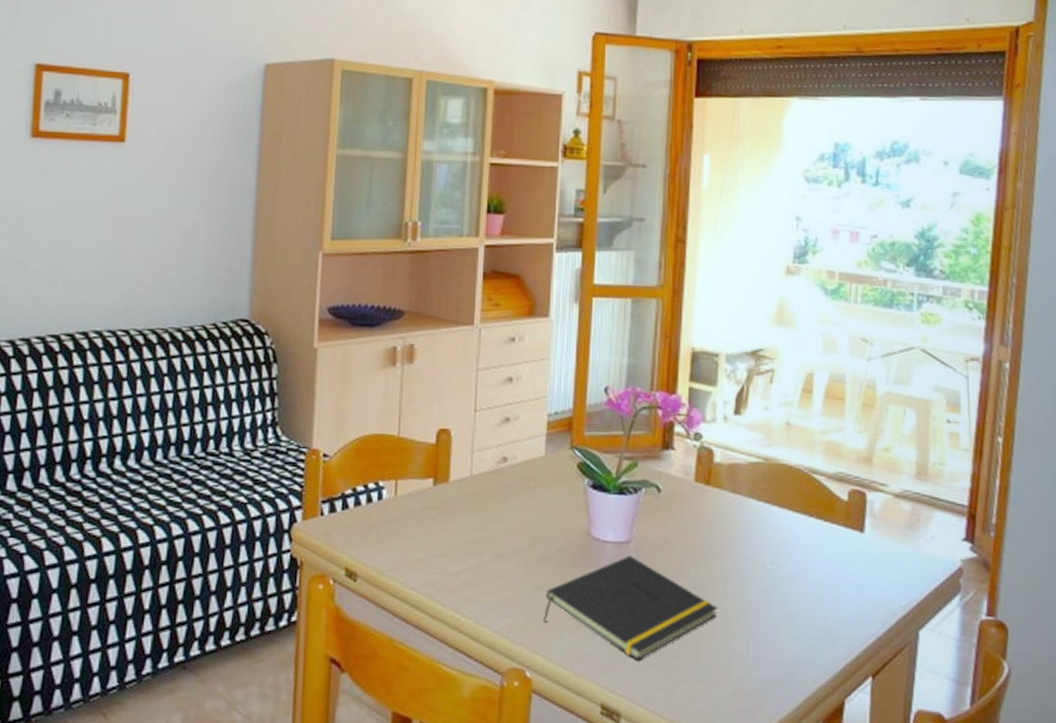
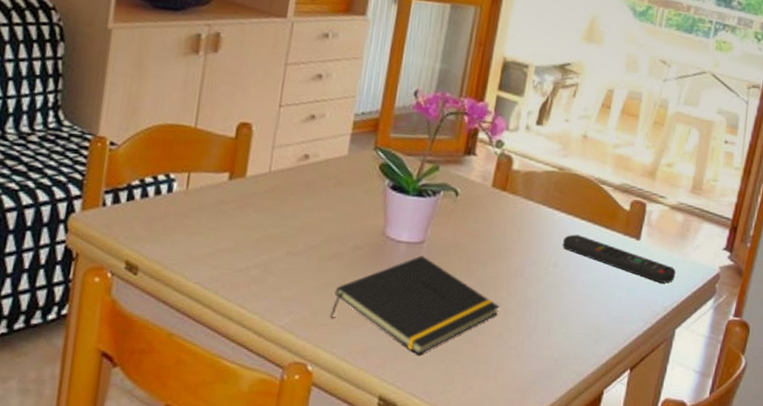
remote control: none [777,528,910,580] -> present [562,234,676,283]

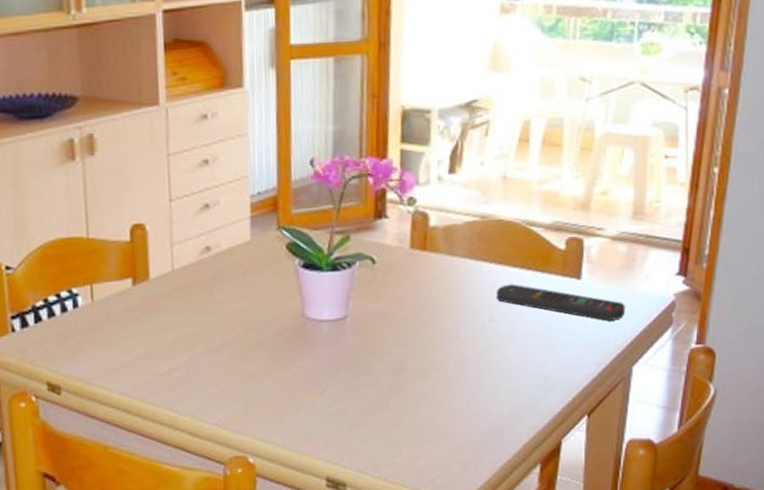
notepad: present [329,255,500,355] -> none [261,331,438,432]

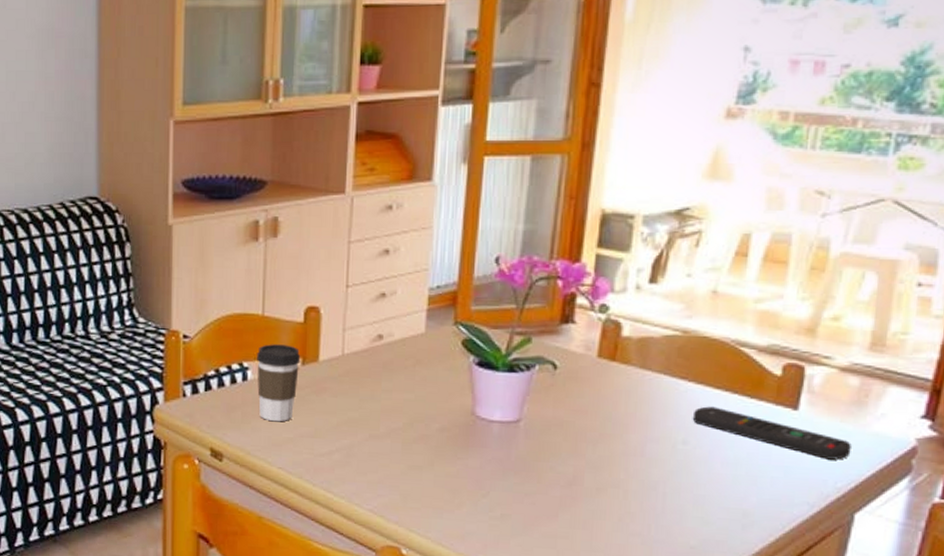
coffee cup: none [86,266,131,347] -> present [257,344,301,422]

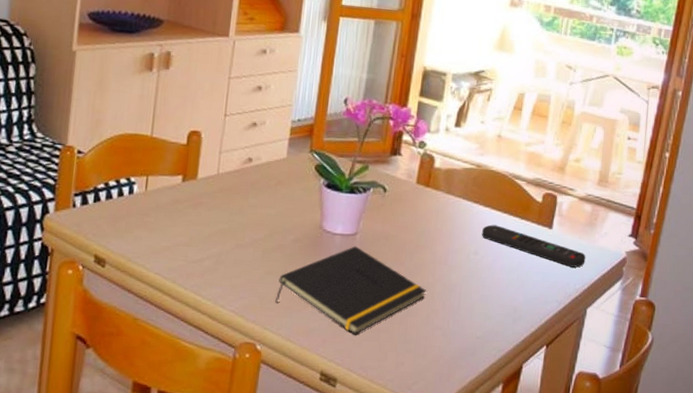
coffee cup: present [257,344,301,422] -> none [141,162,182,232]
notepad: none [420,435,617,540] -> present [274,246,426,335]

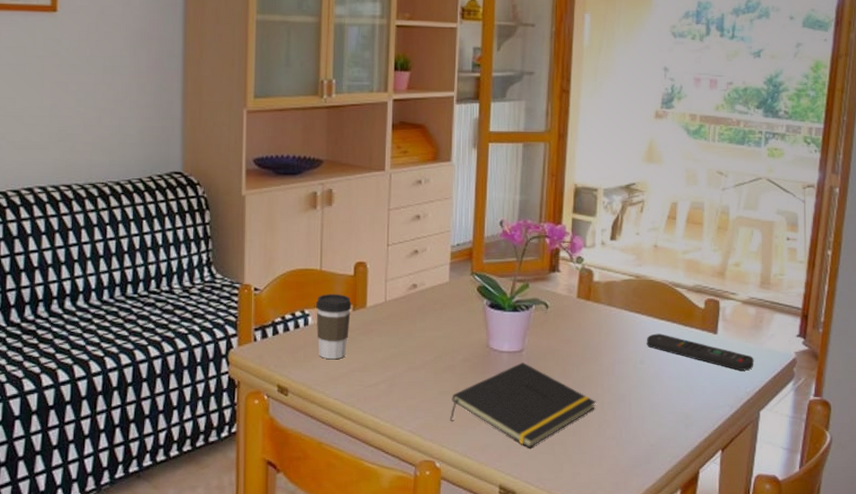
coffee cup: none [141,162,182,232] -> present [316,294,352,360]

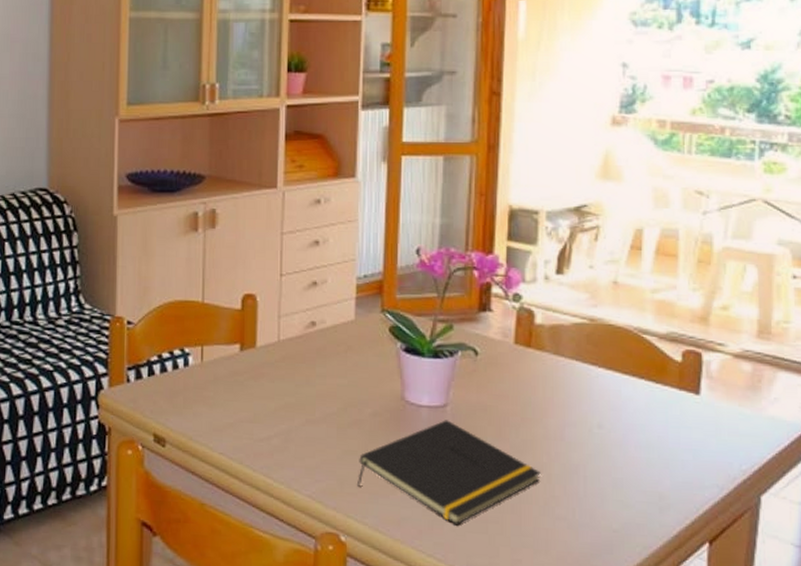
coffee cup: present [316,294,352,360] -> none [197,330,239,407]
remote control: present [646,333,754,371] -> none [605,391,751,443]

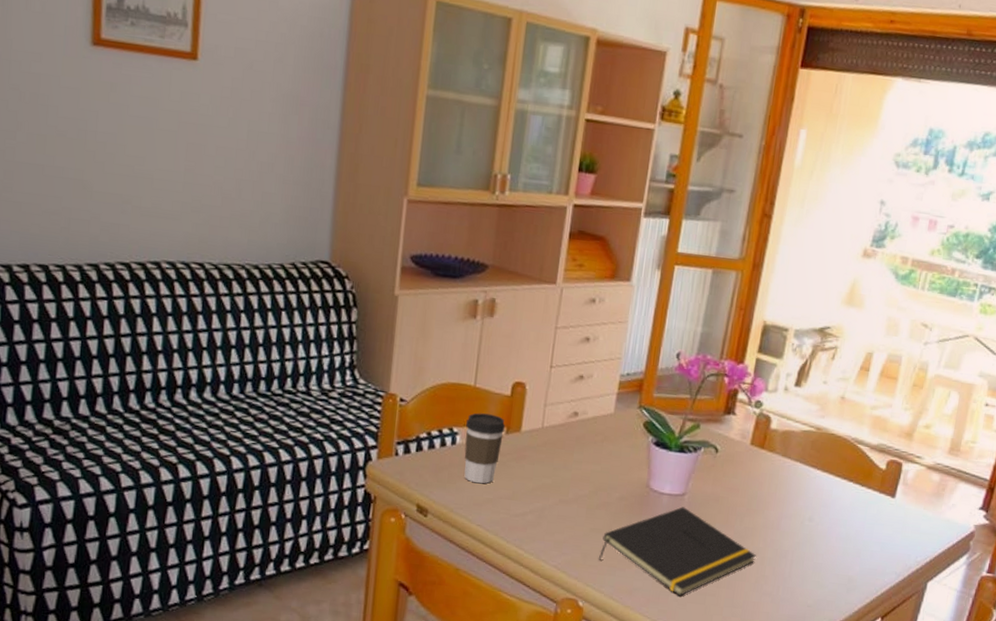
coffee cup: none [197,330,239,407] -> present [464,413,506,484]

